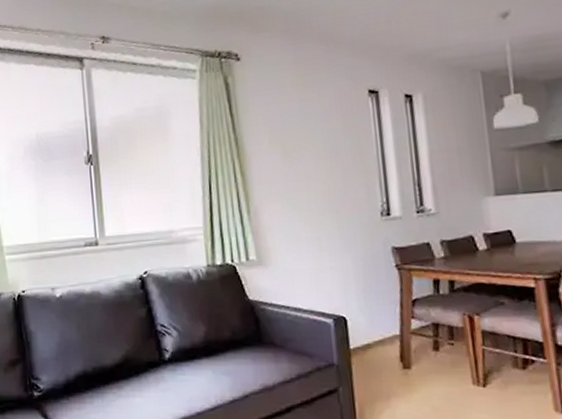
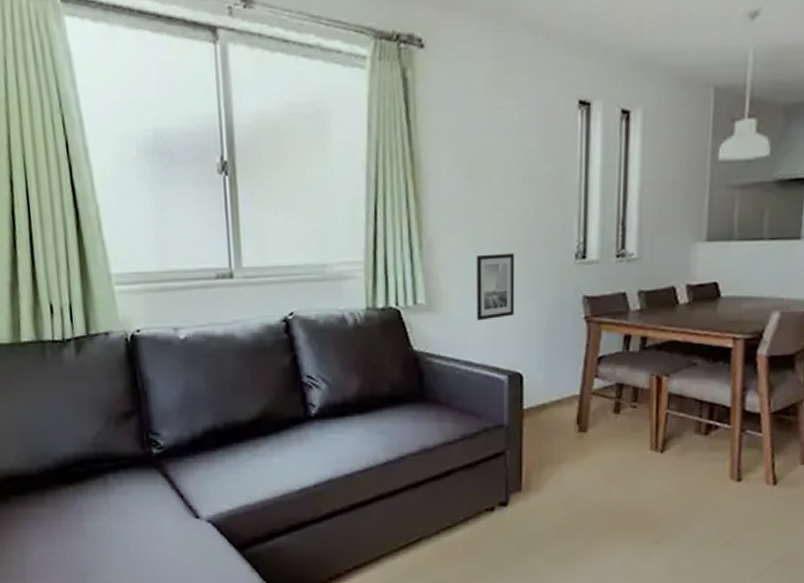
wall art: none [296,214,334,272] -> present [476,253,515,321]

